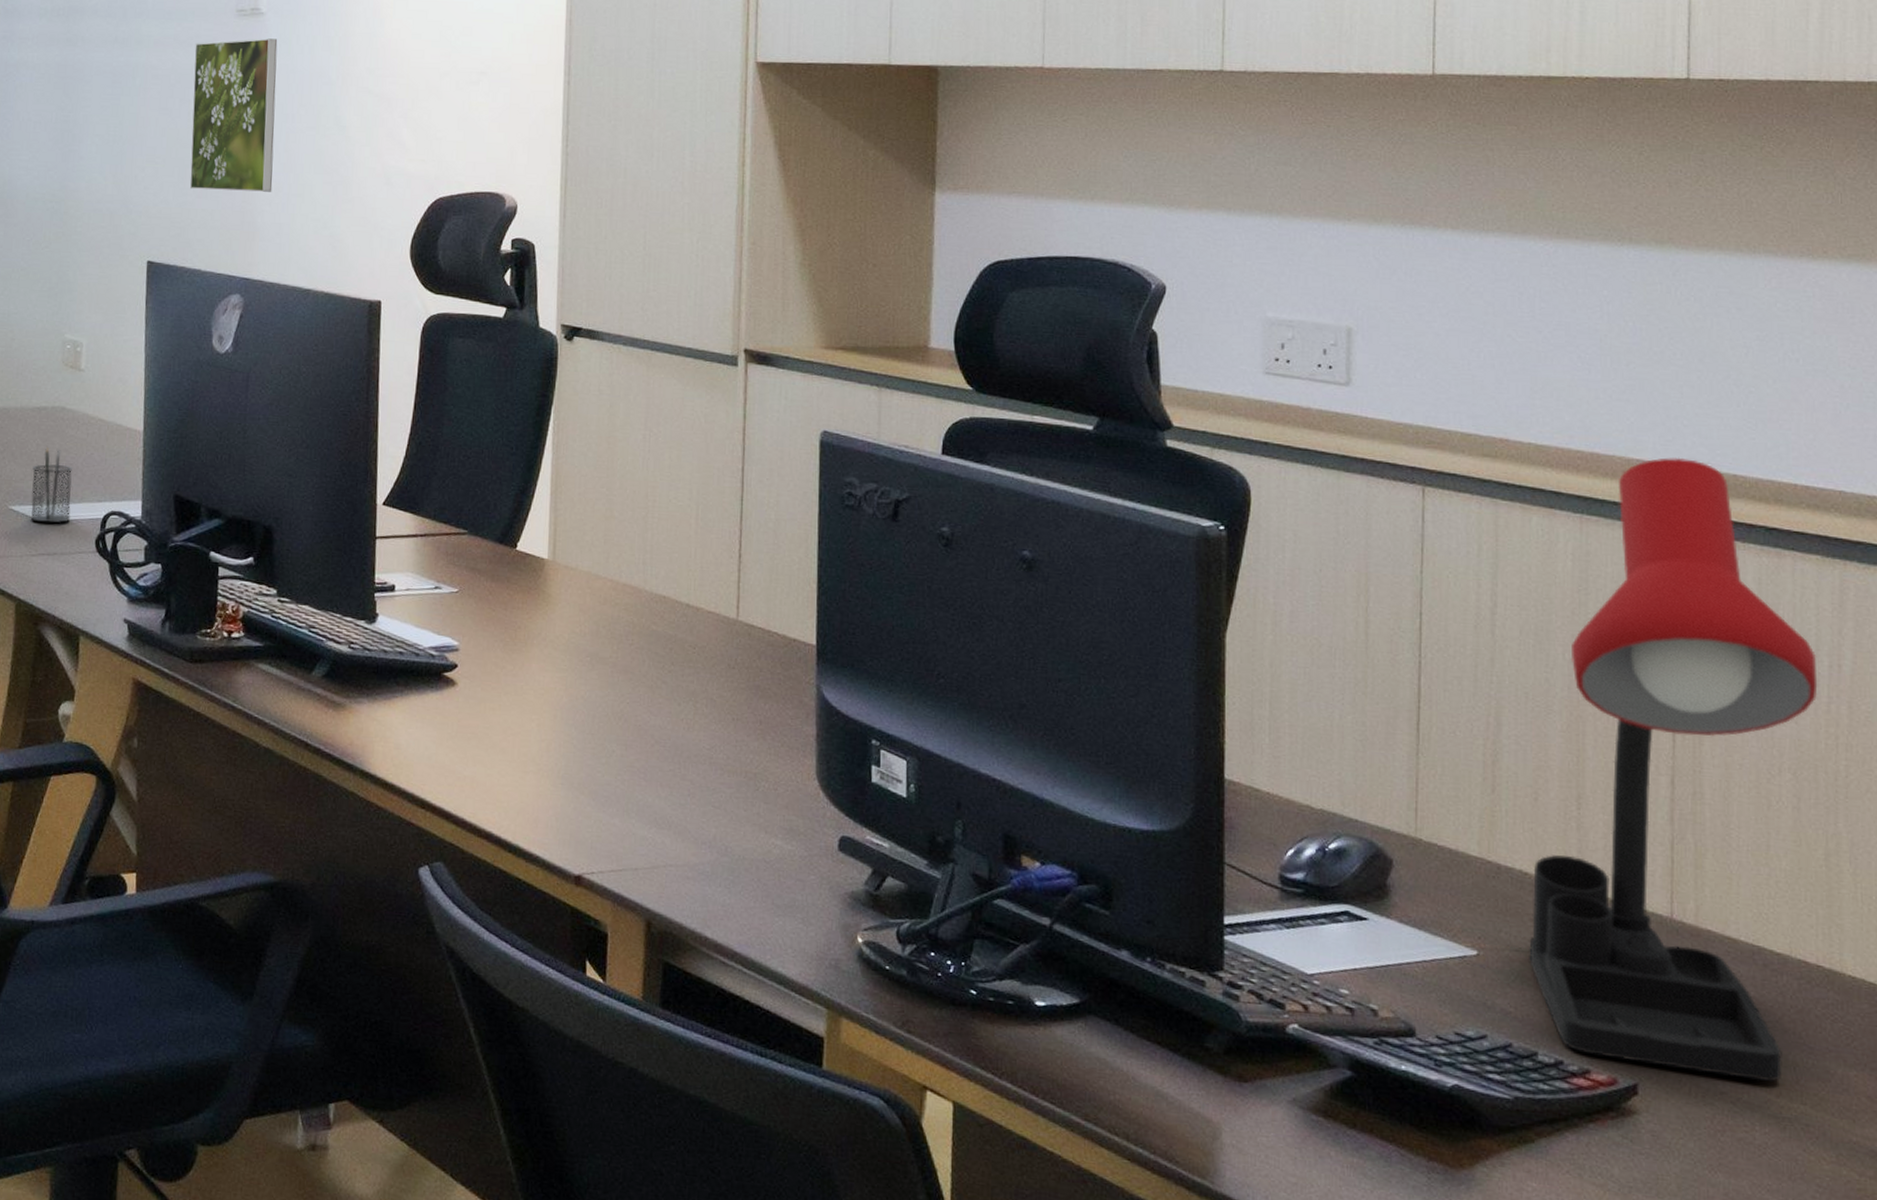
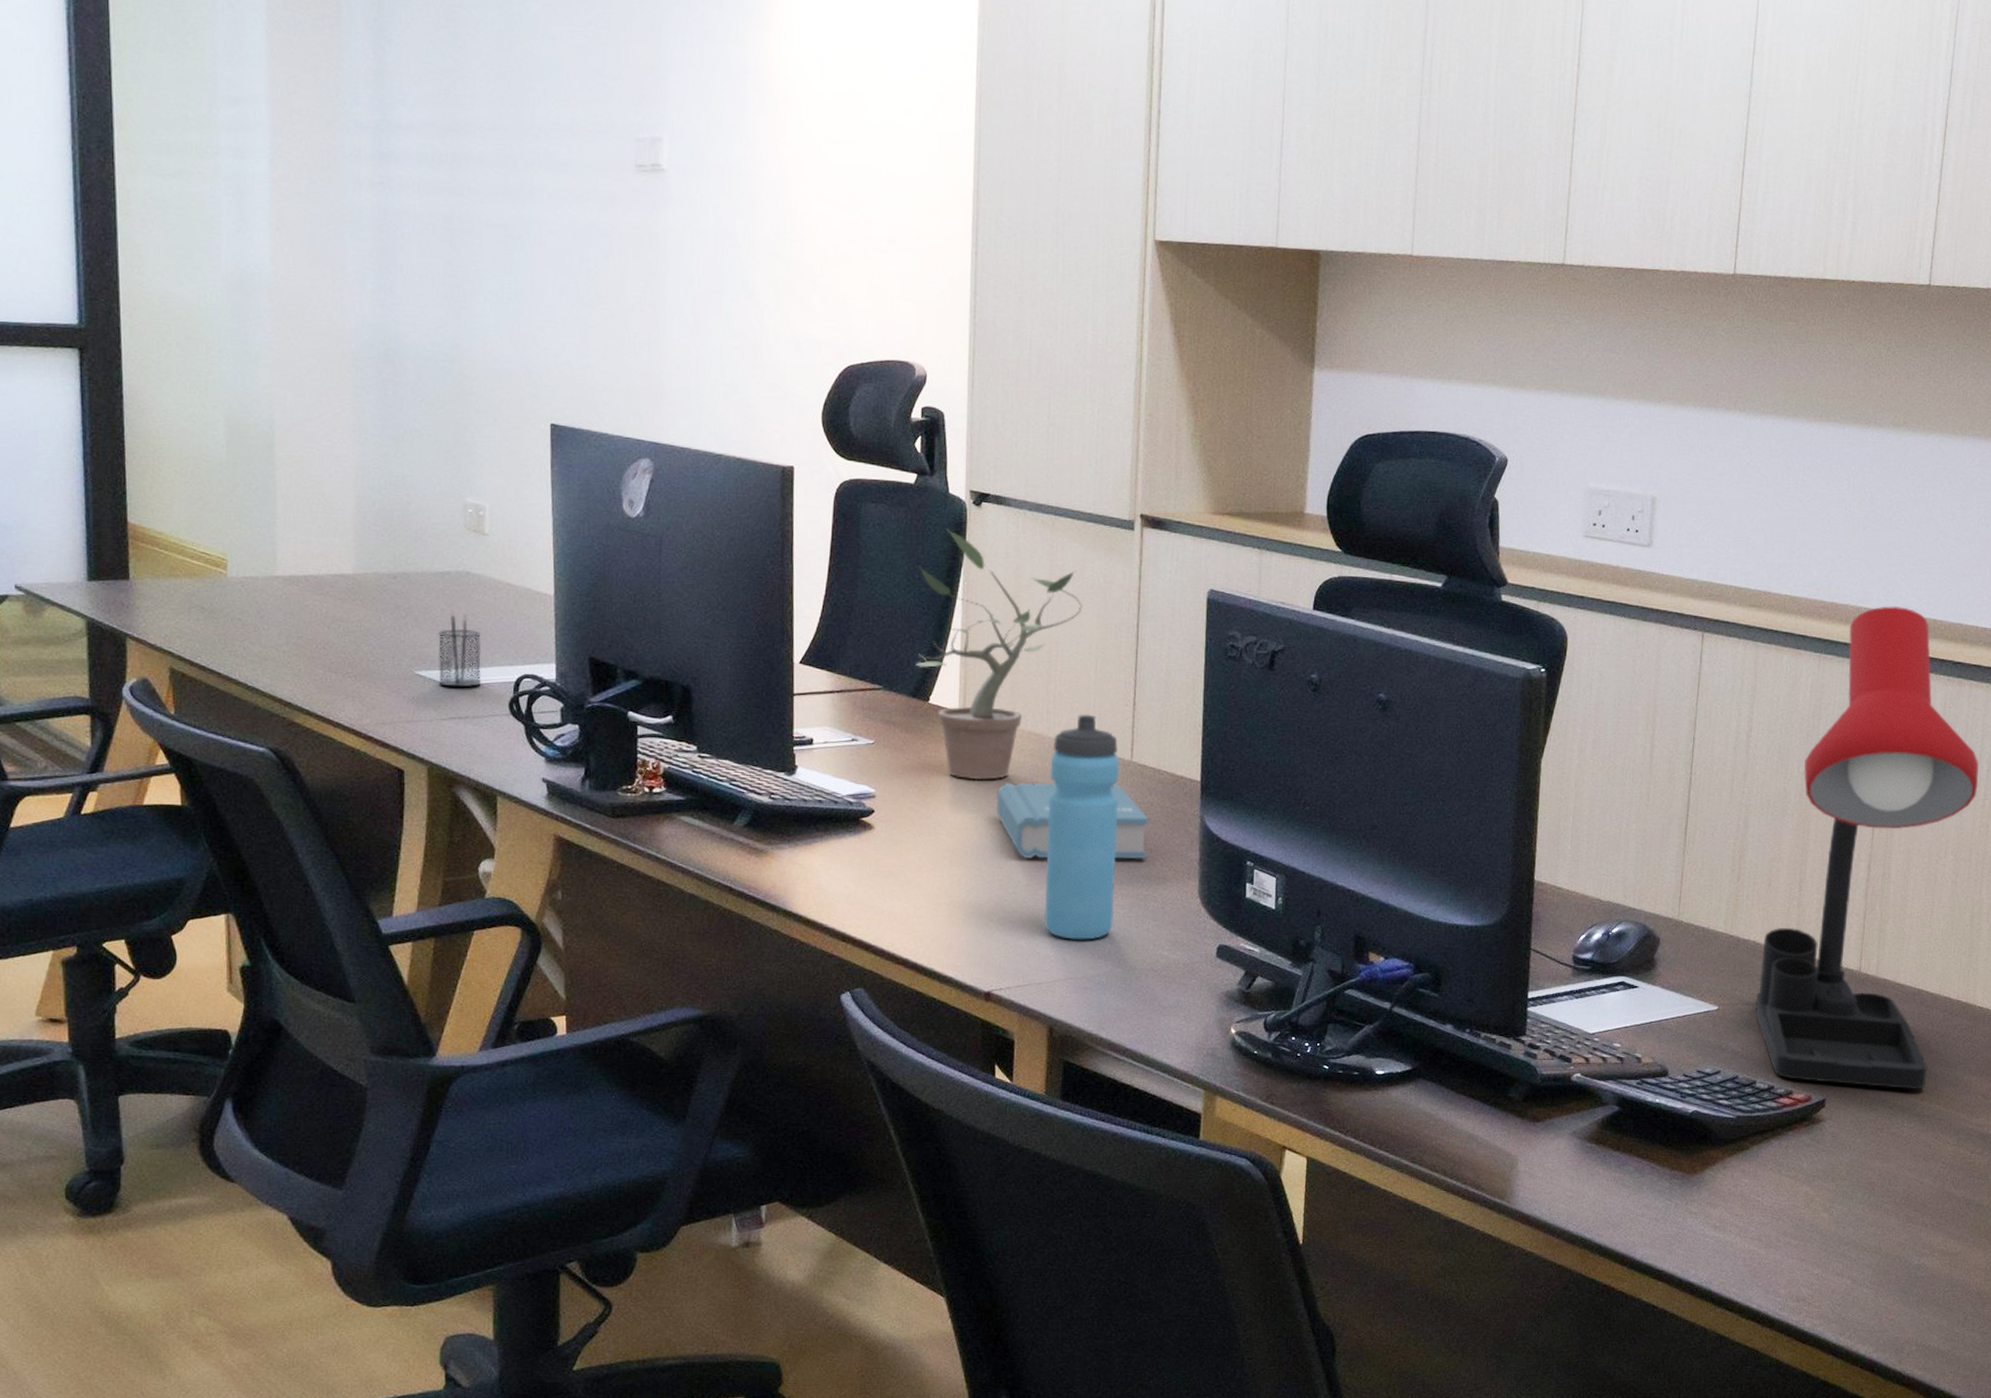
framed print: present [189,38,278,192] -> none [592,196,681,356]
potted plant: none [503,364,682,636] -> present [915,529,1083,781]
book: none [589,639,758,732] -> present [997,782,1149,860]
water bottle: none [640,565,725,822] -> present [1043,714,1120,940]

